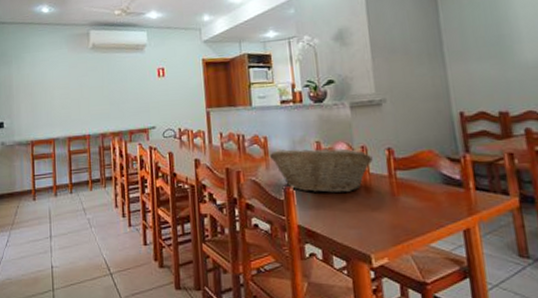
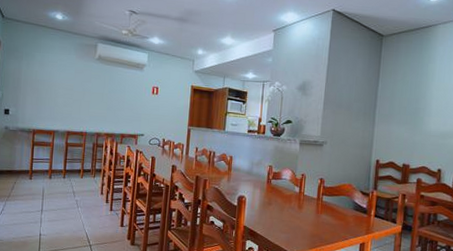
fruit basket: present [269,148,373,194] -> none [231,168,308,206]

